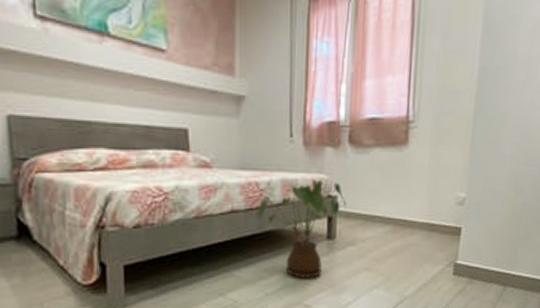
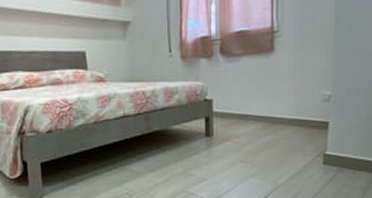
house plant: present [258,180,347,278] -> none [146,86,221,170]

